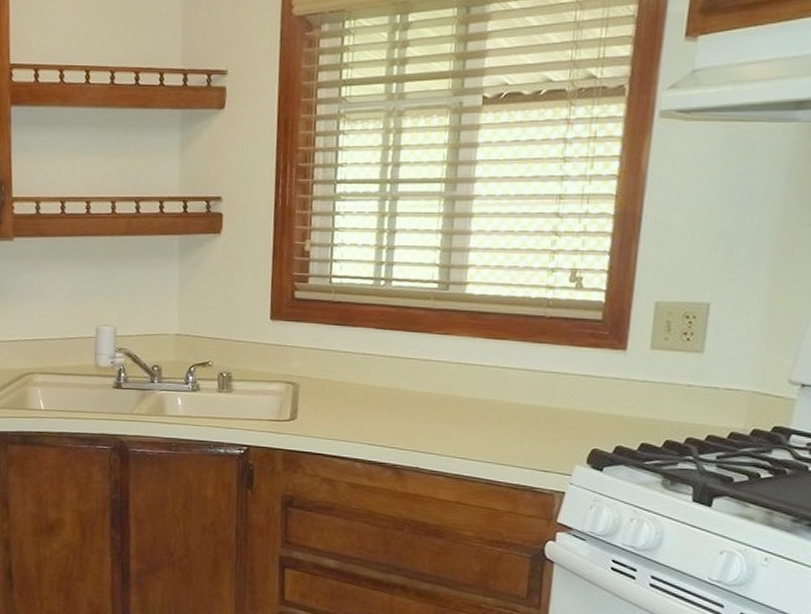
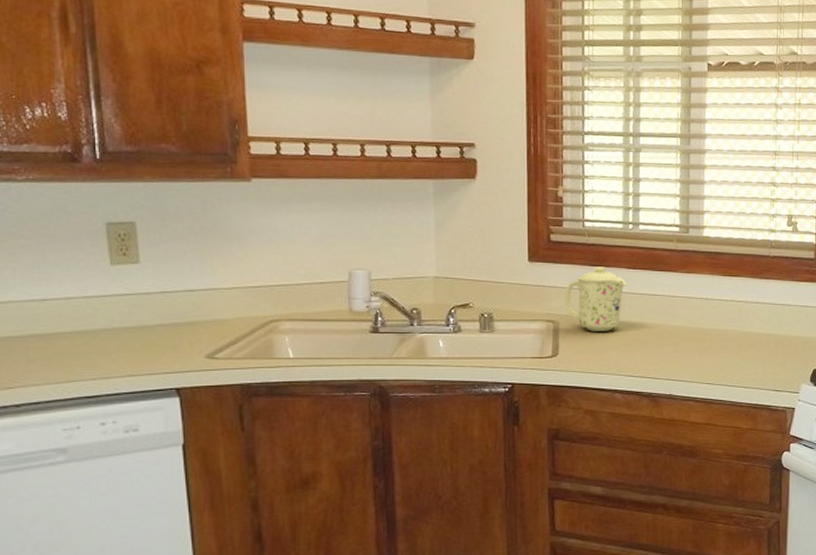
mug: none [306,326,375,396] -> present [564,266,627,331]

